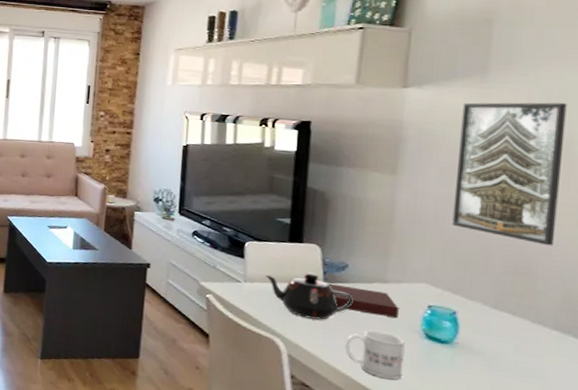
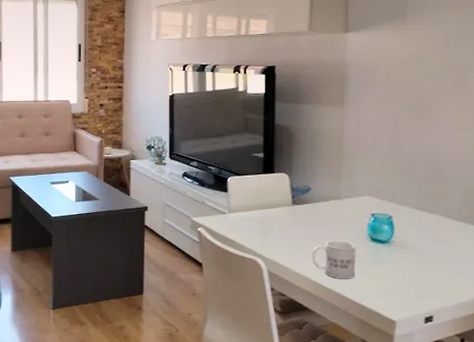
teapot: present [264,272,353,320] -> none [244,198,316,237]
notebook: present [328,283,399,318] -> none [296,205,350,227]
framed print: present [452,102,567,246] -> none [386,39,461,155]

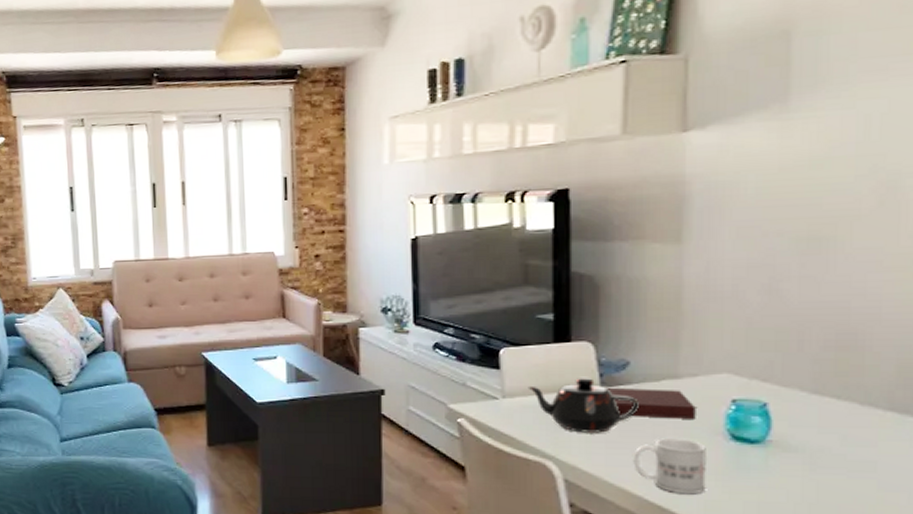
teapot: none [244,198,316,237] -> present [526,376,639,433]
notebook: none [296,205,350,227] -> present [607,387,696,419]

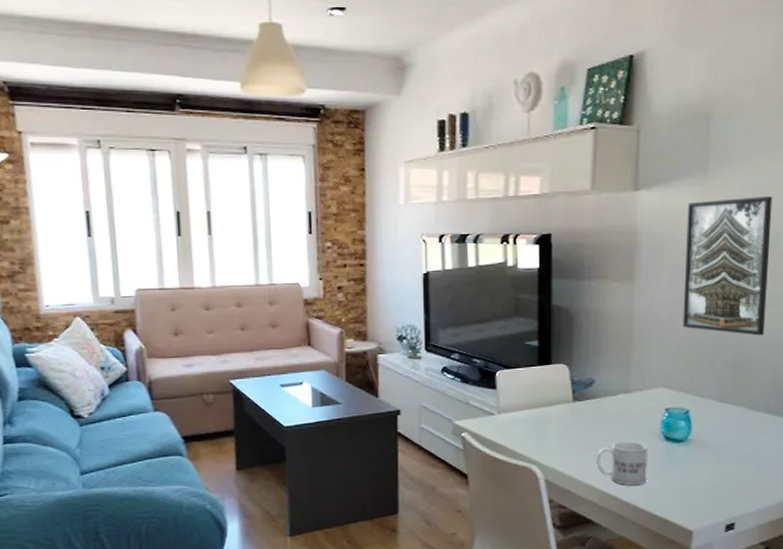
teapot: present [526,376,639,433] -> none [516,393,601,440]
notebook: present [607,387,696,419] -> none [577,401,641,426]
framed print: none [755,127,891,309] -> present [683,196,773,336]

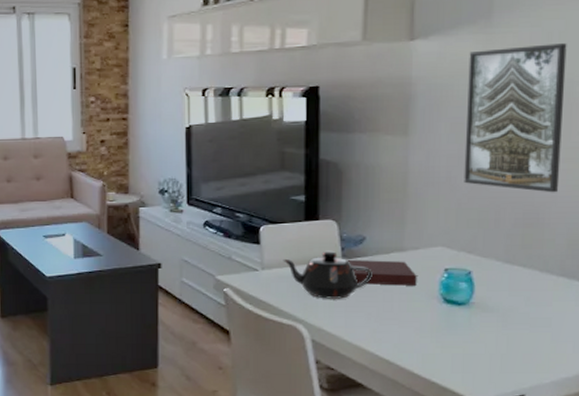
teapot: none [516,393,601,440] -> present [281,250,372,299]
notebook: none [577,401,641,426] -> present [347,259,417,286]
mug: present [596,440,648,486] -> none [367,301,424,350]

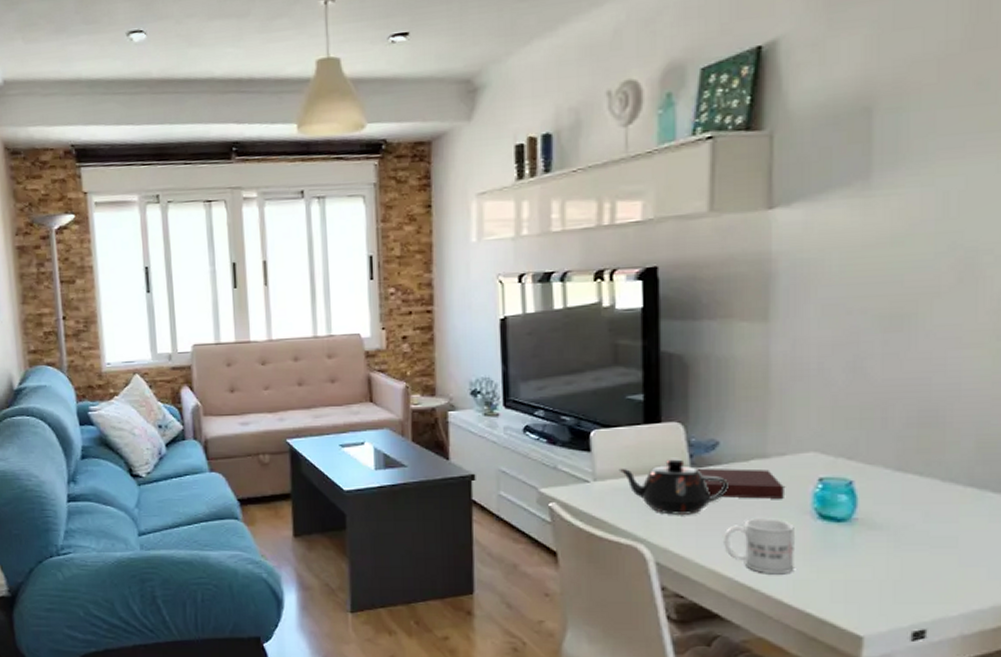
mug: none [367,301,424,350] -> present [724,517,794,575]
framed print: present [464,43,567,193] -> none [840,204,969,386]

